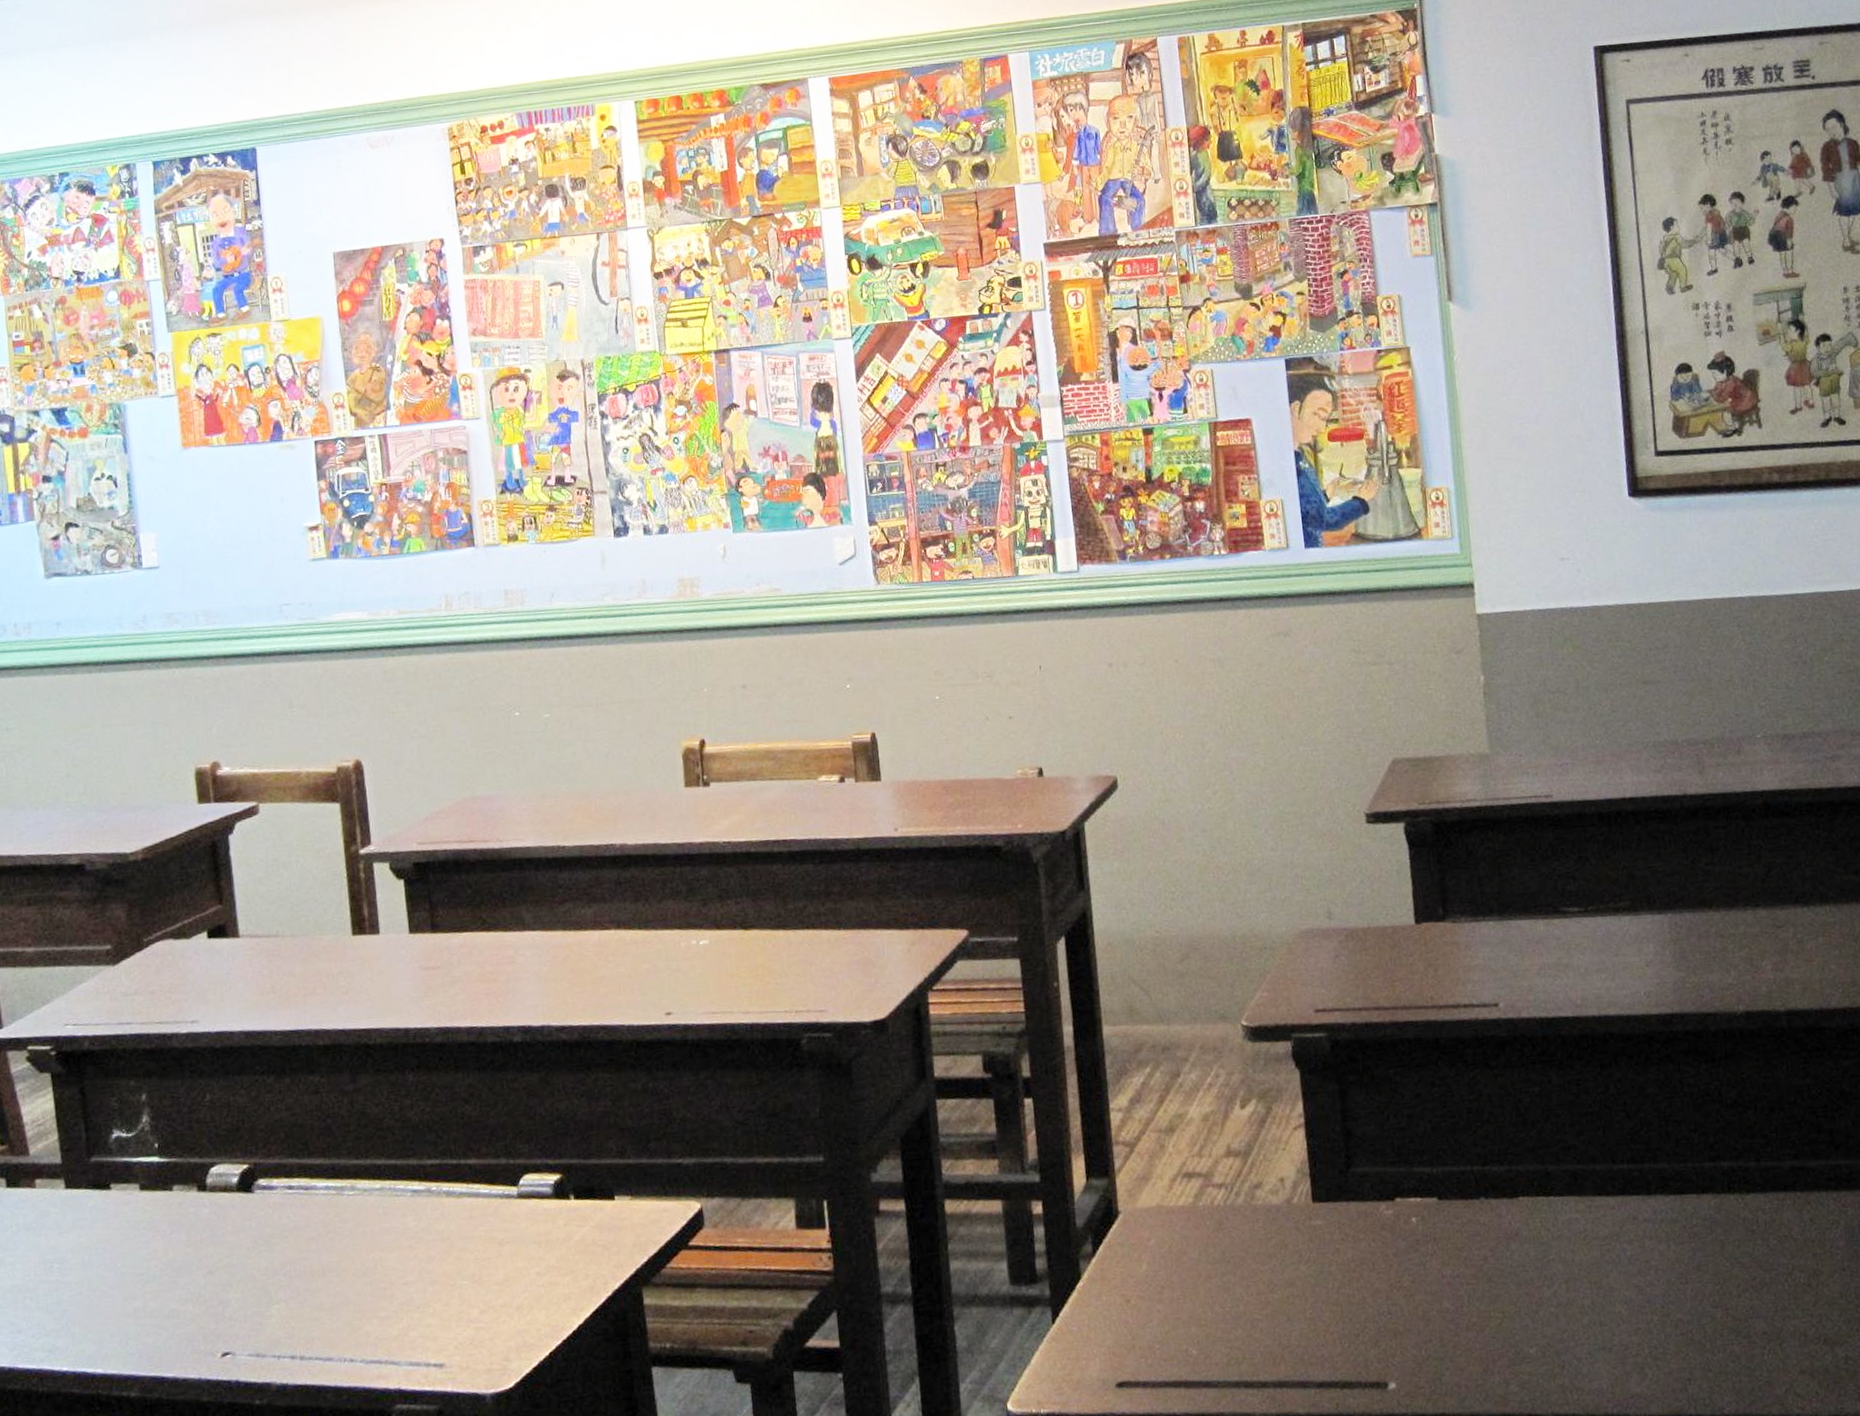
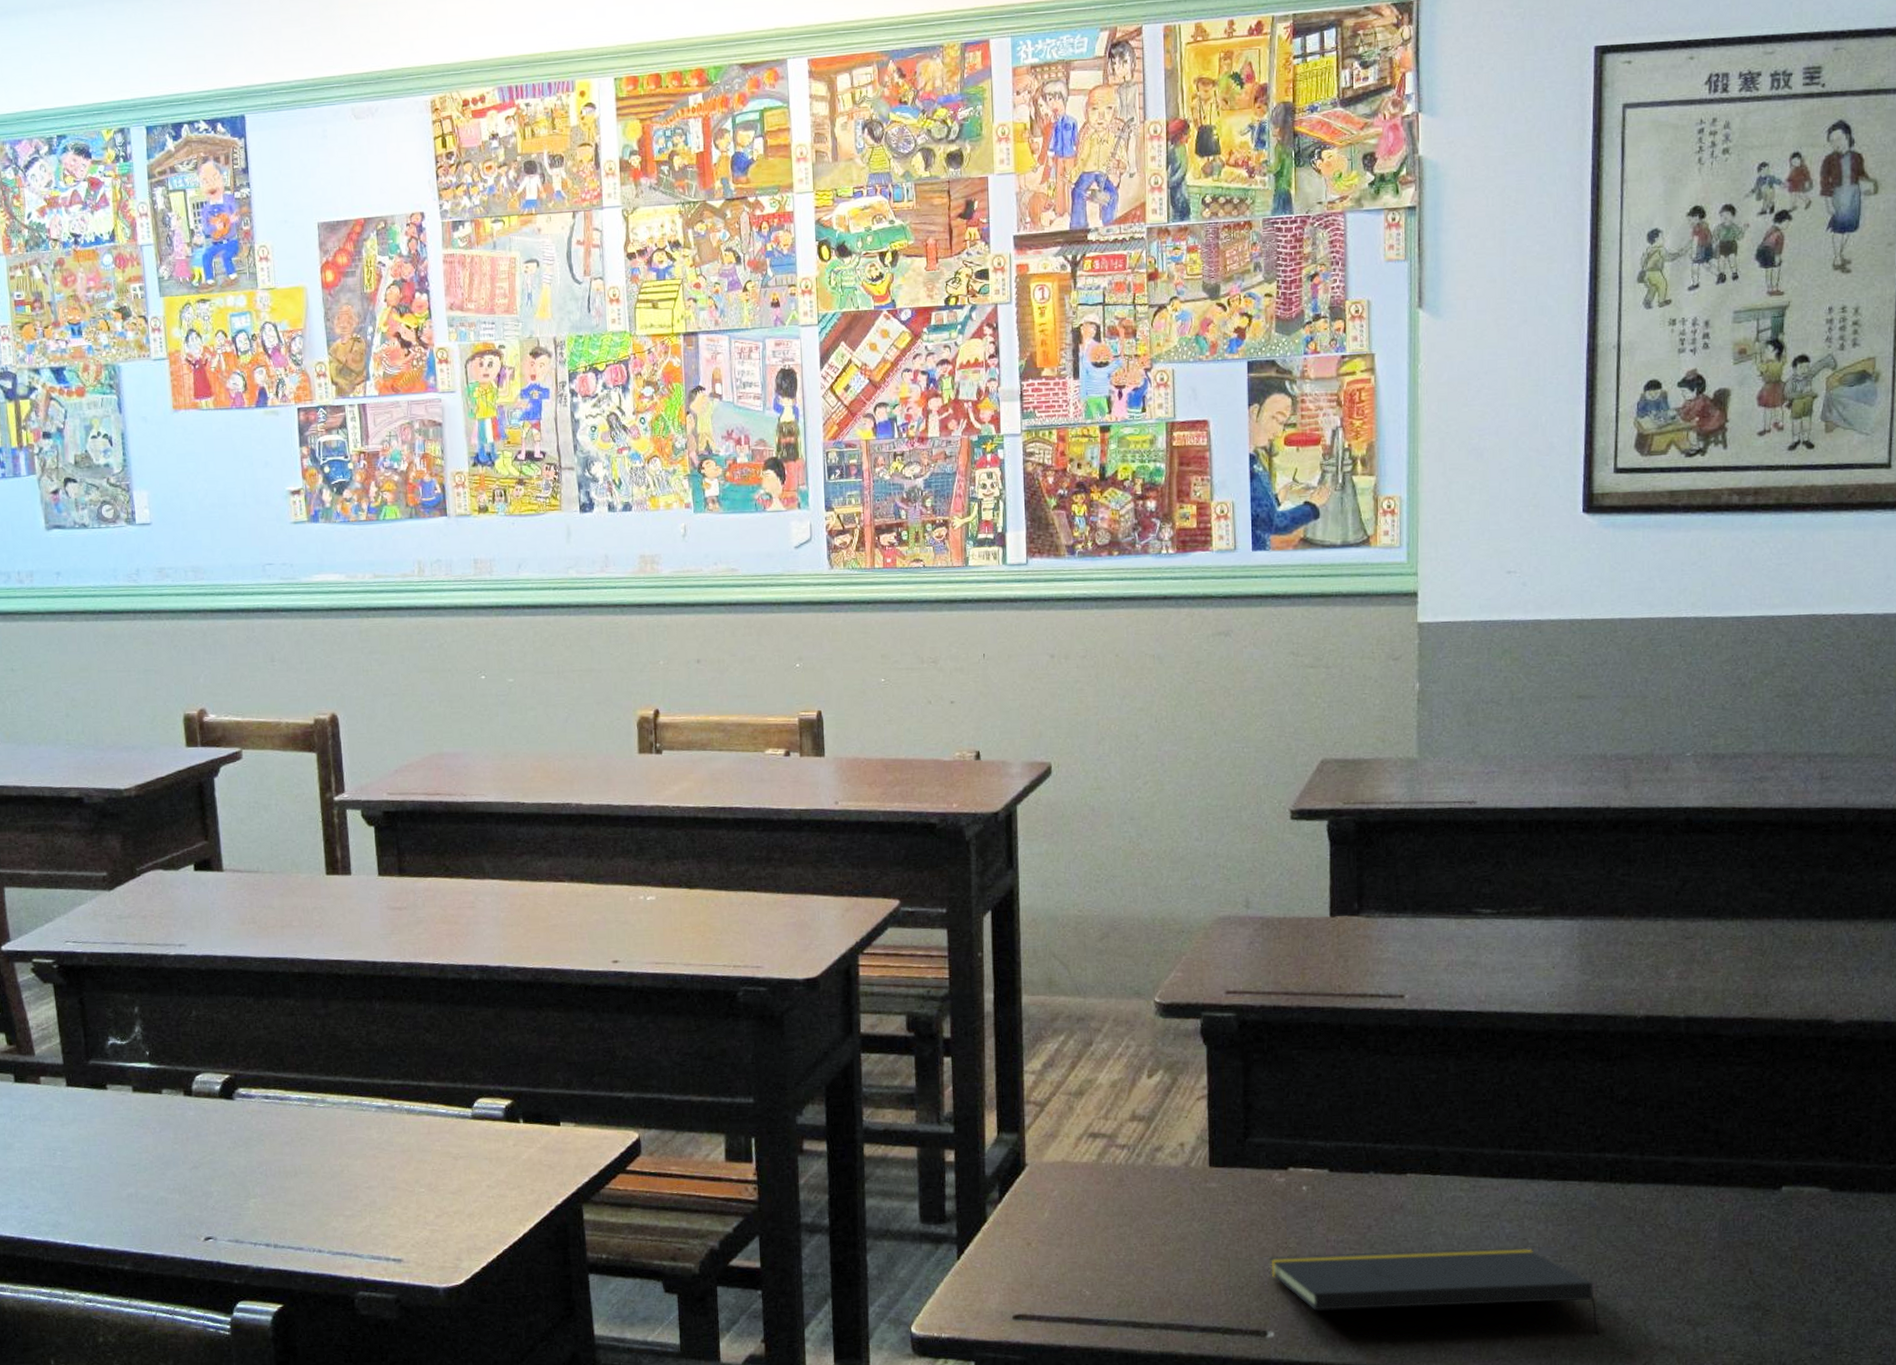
notepad: none [1383,1270,1736,1362] -> present [1269,1248,1600,1334]

